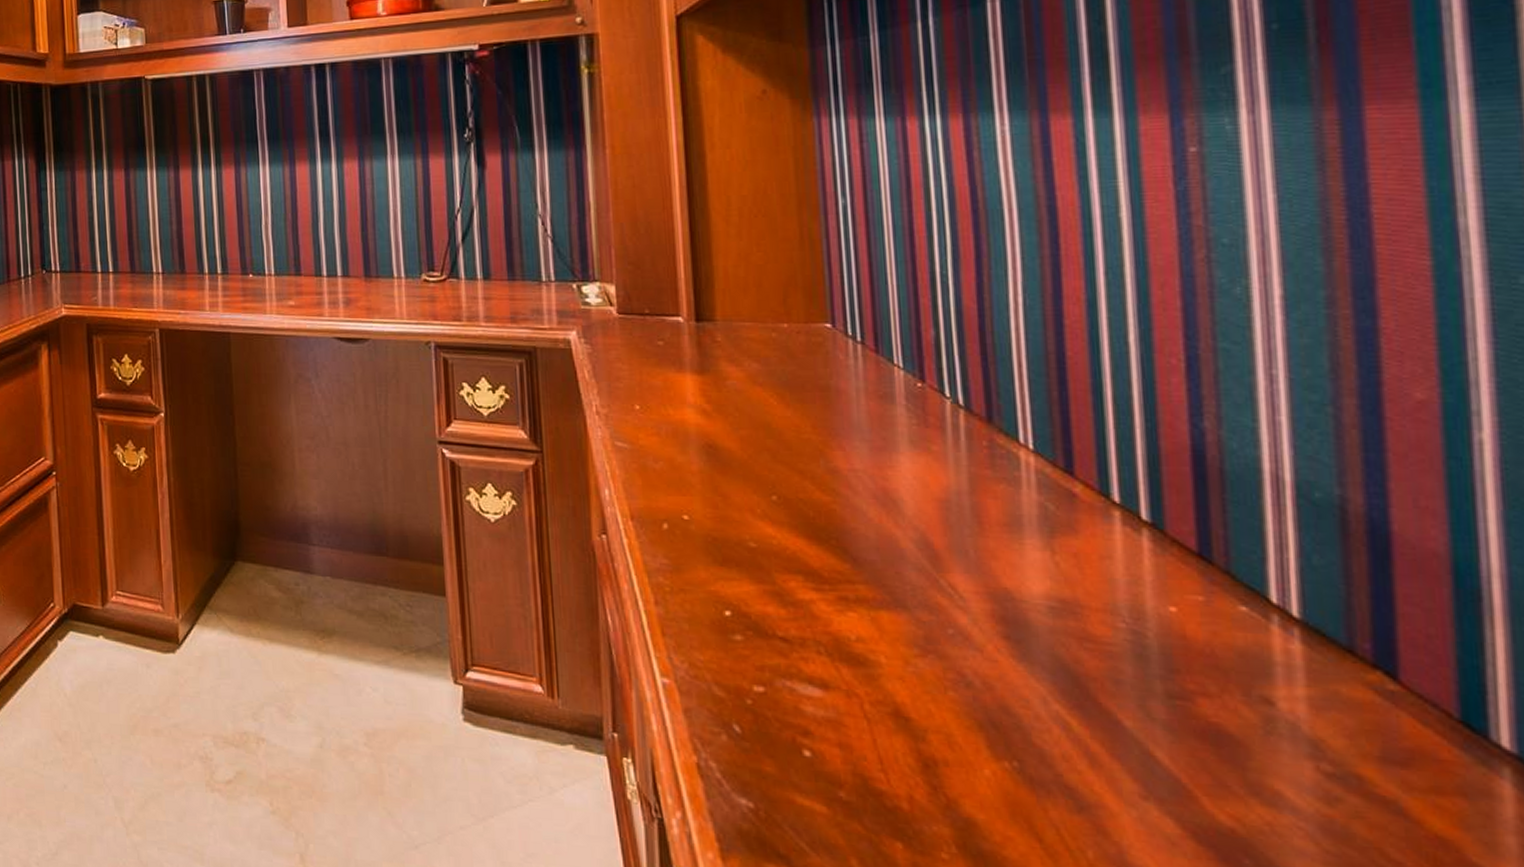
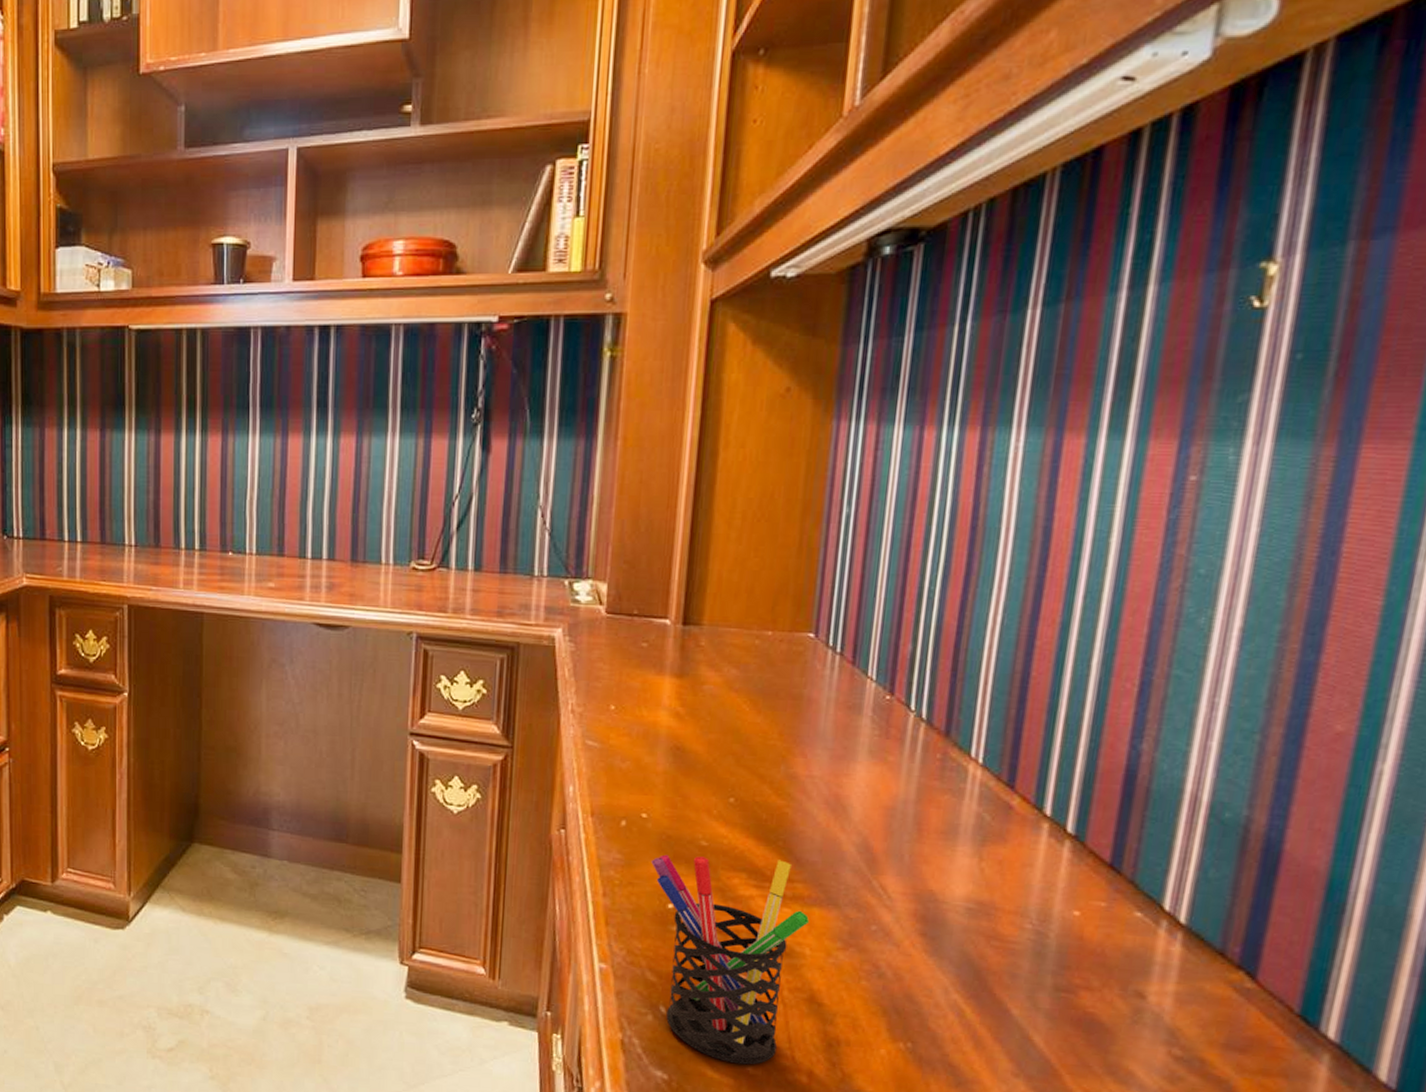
pen holder: none [700,558,880,790] -> present [651,854,810,1065]

